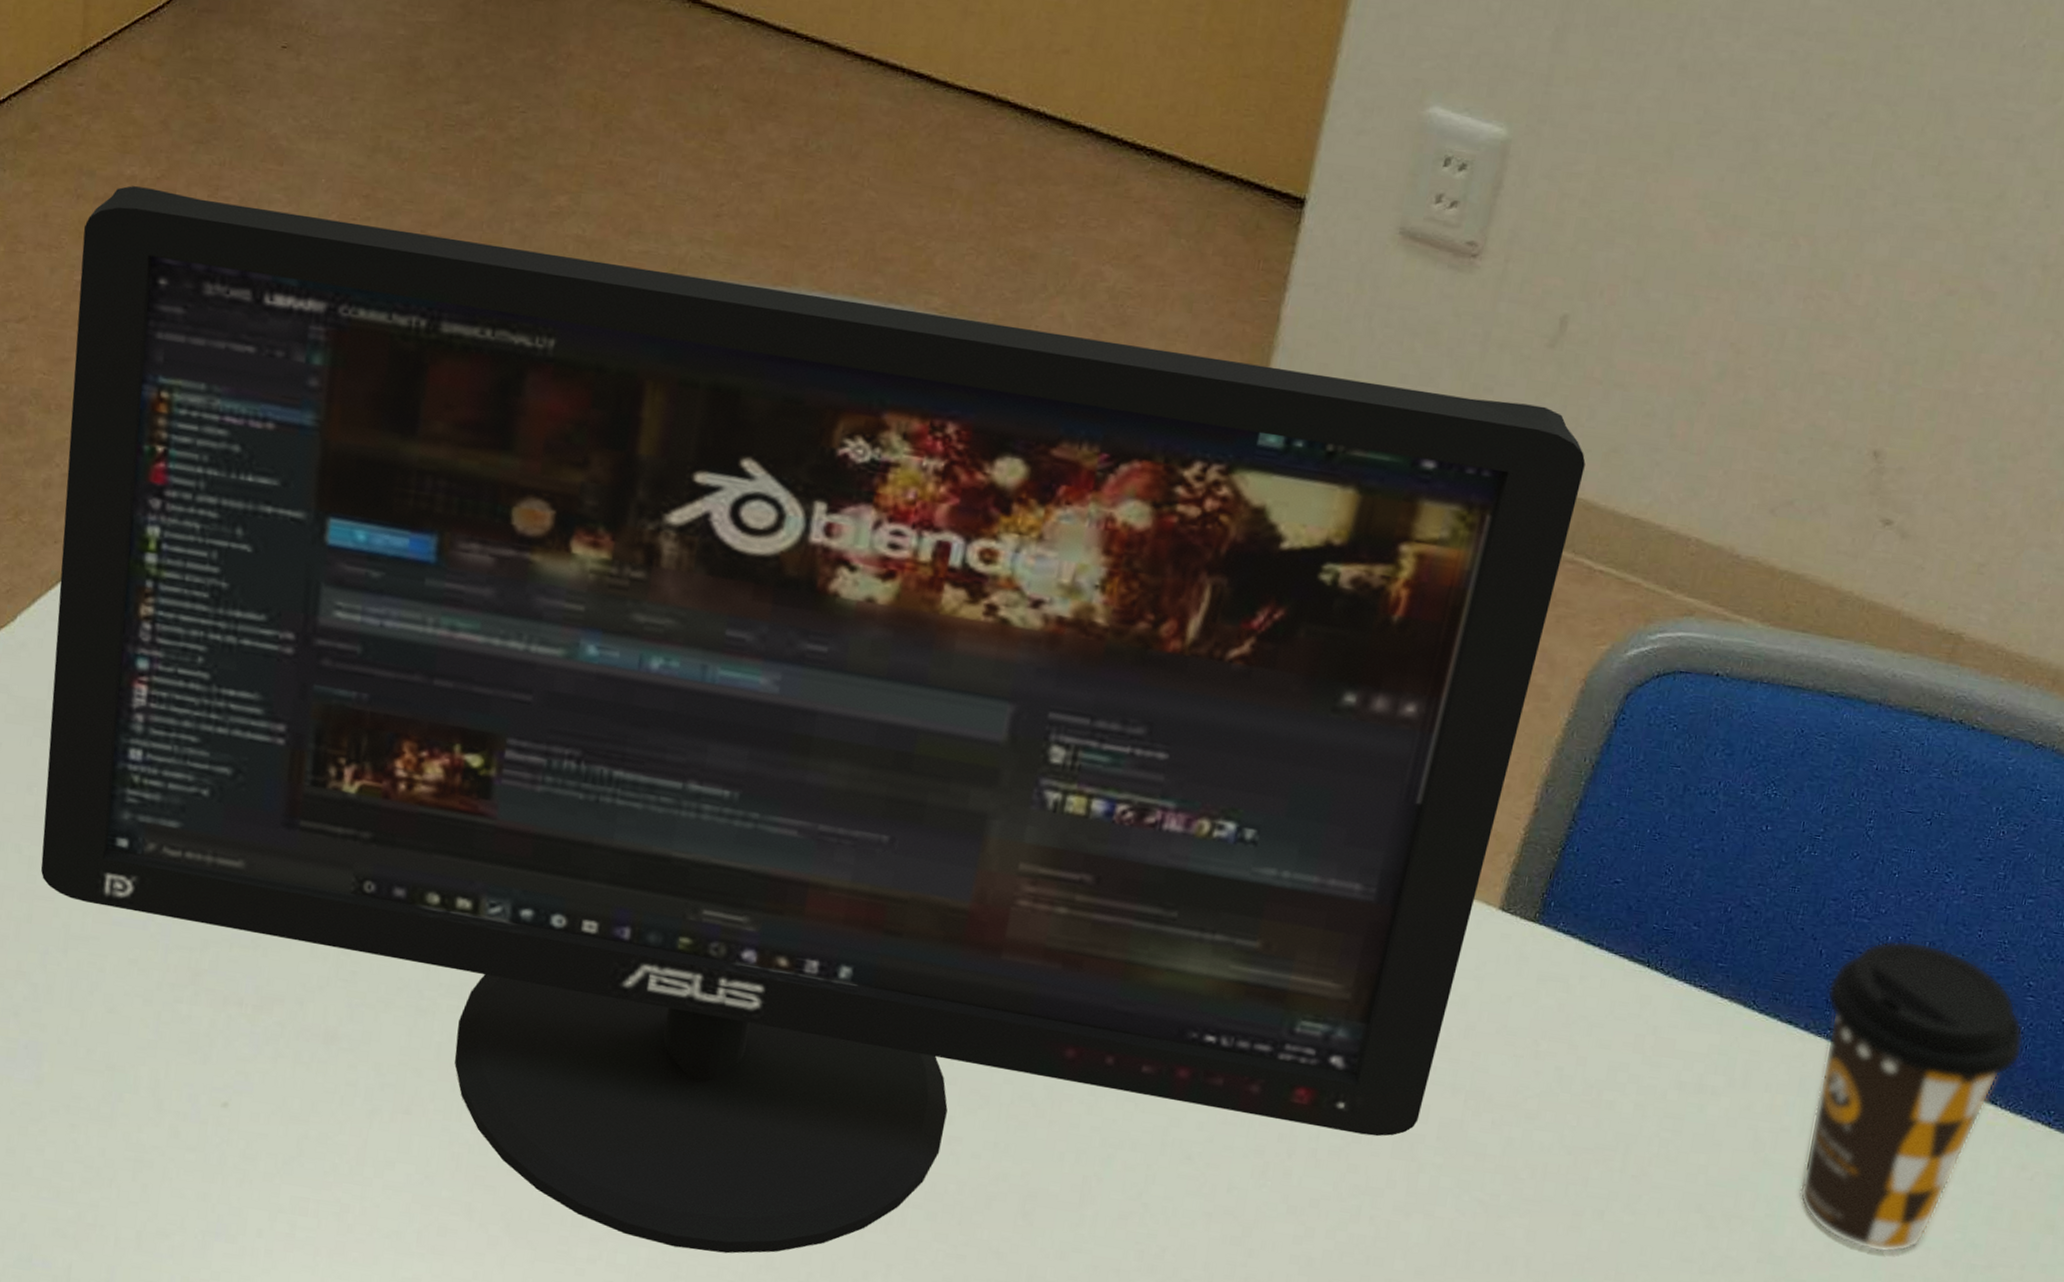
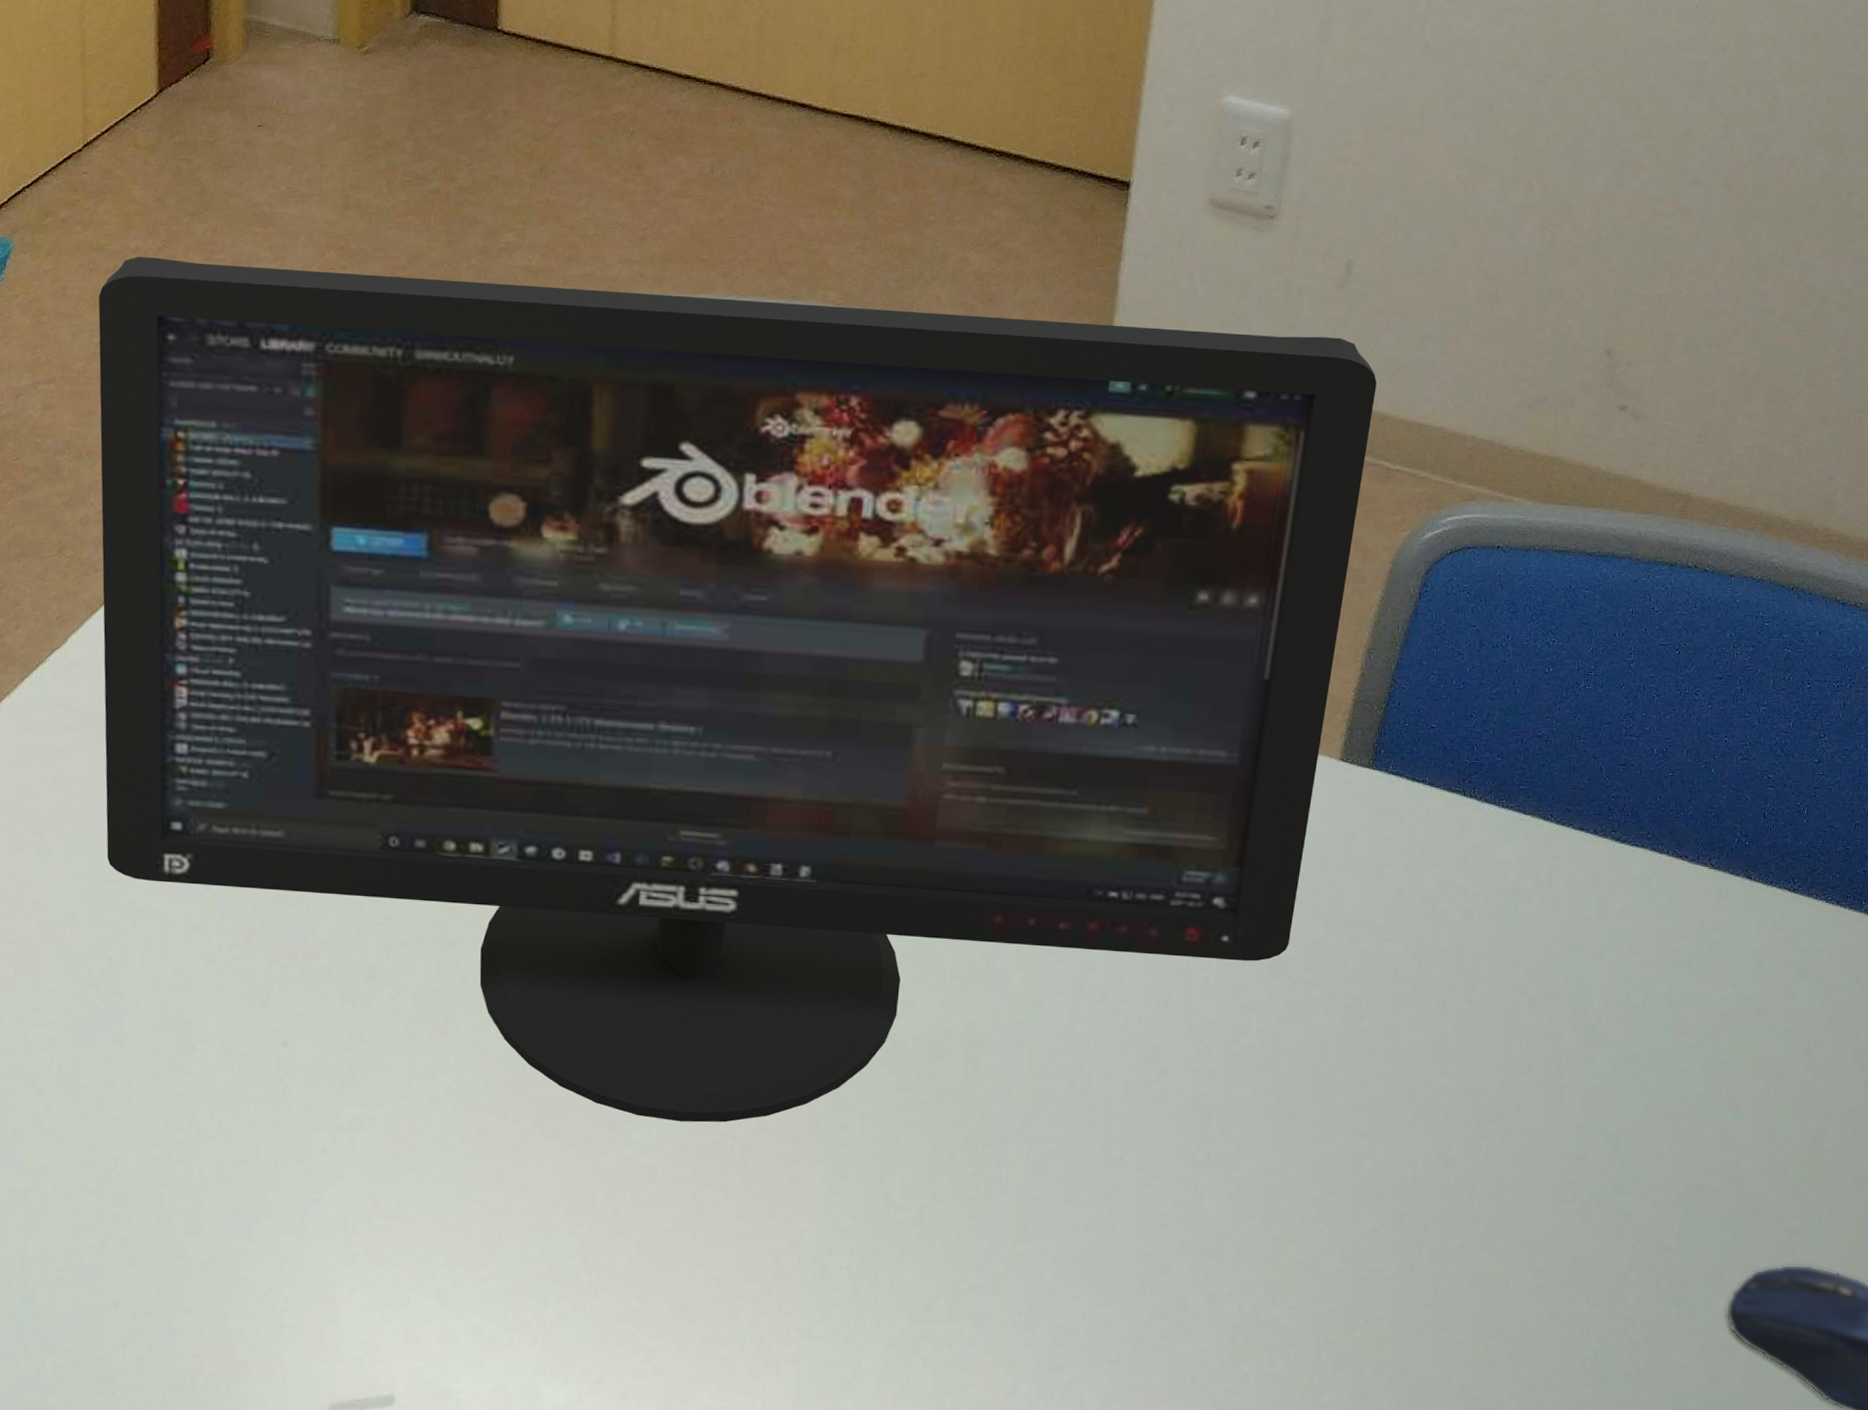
coffee cup: present [1799,940,2024,1253] -> none [1602,751,1768,1012]

